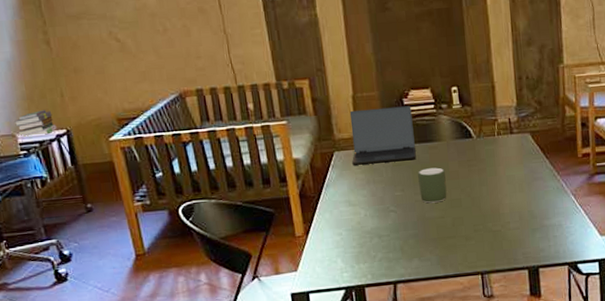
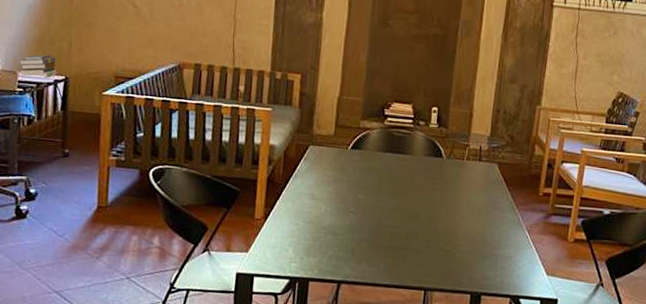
laptop: present [349,105,416,165] -> none [324,110,391,168]
mug: present [418,167,447,204] -> none [381,177,411,213]

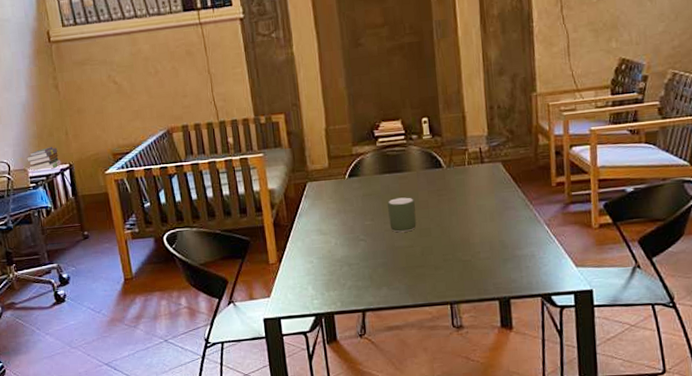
mug: none [381,177,411,213] -> present [387,197,416,233]

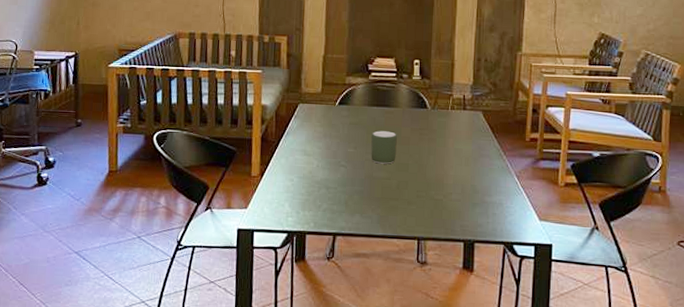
books: present [27,147,61,173] -> none [35,33,68,56]

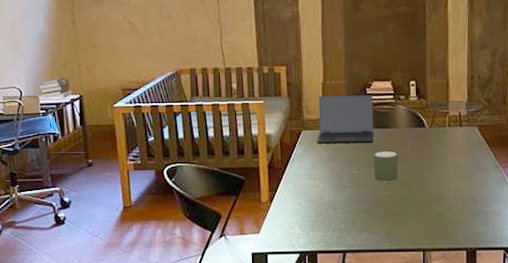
books: none [35,33,68,56] -> present [39,77,72,101]
laptop: none [314,69,375,121] -> present [317,95,373,144]

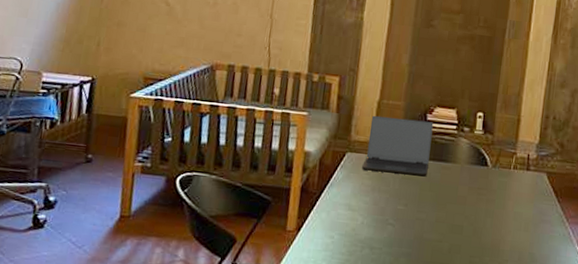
books: present [39,77,72,101] -> none [45,54,84,79]
mug: present [374,151,399,183] -> none [422,187,454,225]

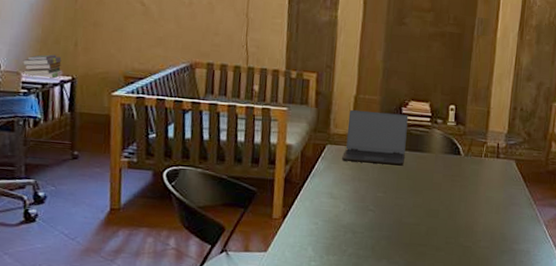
books: none [45,54,84,79] -> present [23,54,63,79]

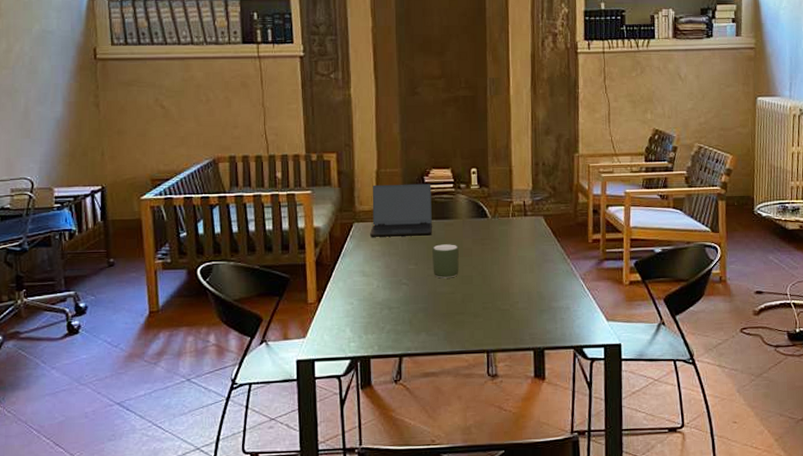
books: present [23,54,63,79] -> none [54,167,93,193]
mug: none [400,175,430,210] -> present [432,244,460,279]

